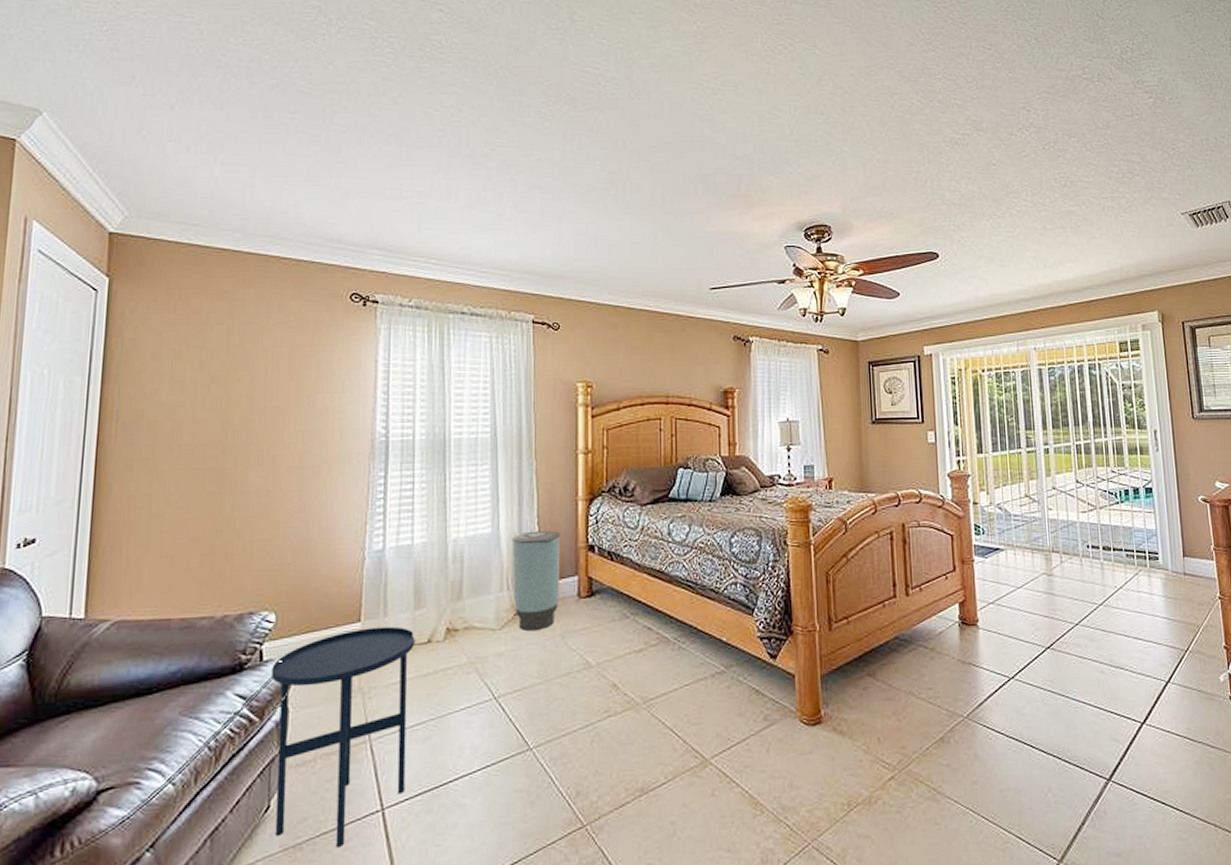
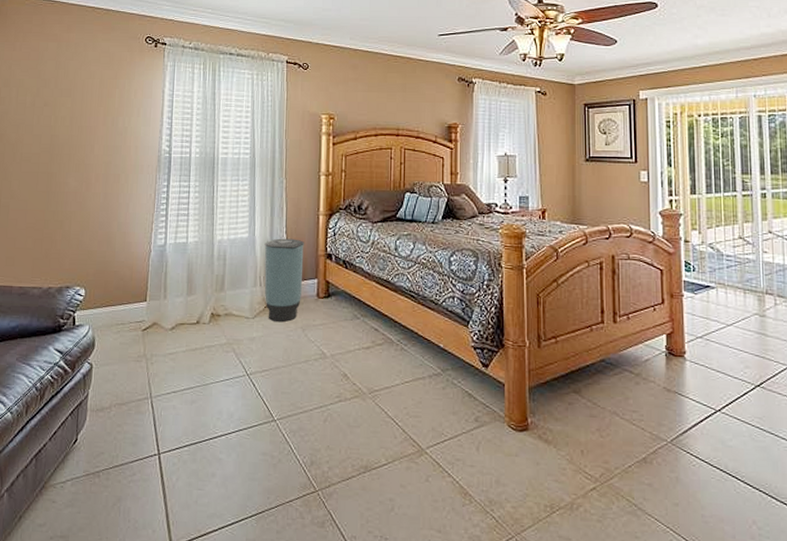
side table: present [272,626,415,847] -> none [80,307,187,479]

